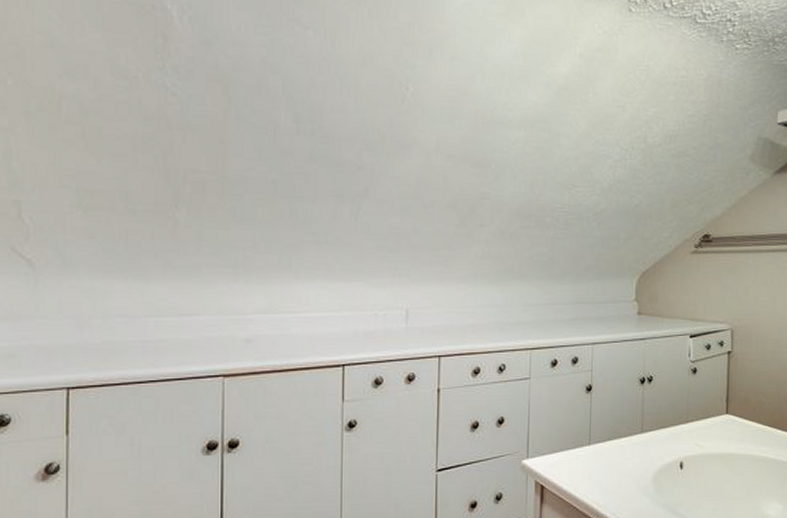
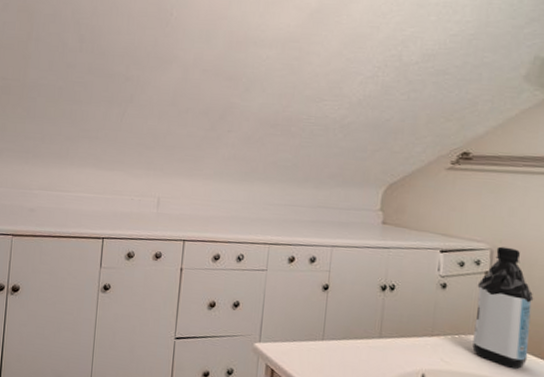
water bottle: none [721,325,767,441] -> present [472,246,534,369]

